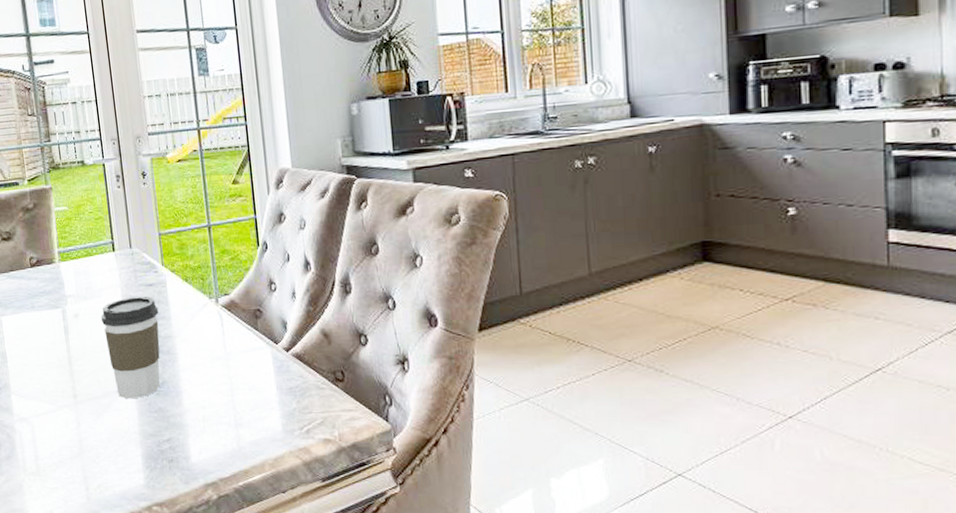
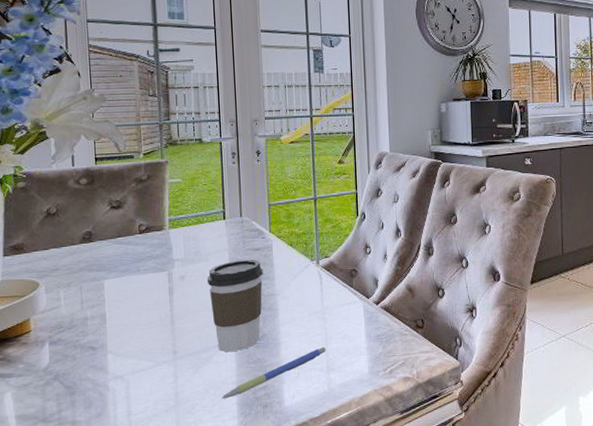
pen: none [125,398,232,450] -> present [221,346,326,399]

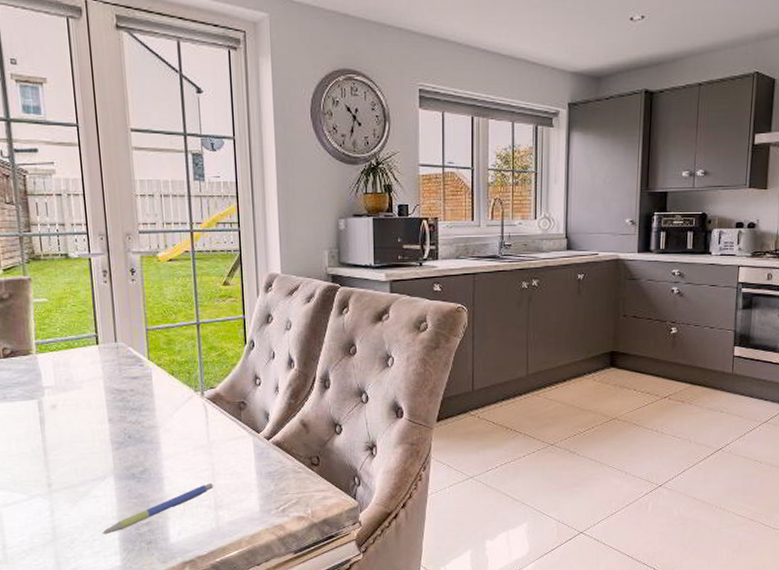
coffee cup: present [206,260,263,353] -> none [80,389,143,487]

